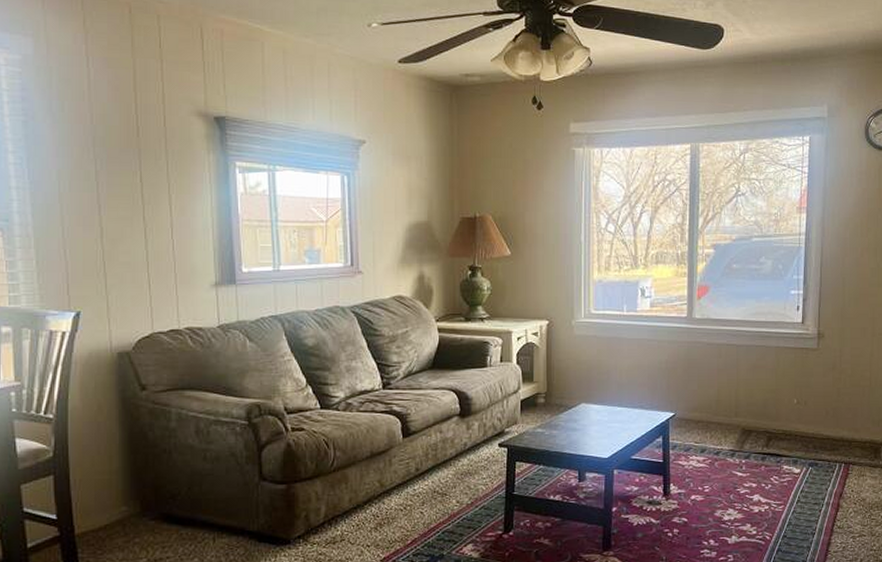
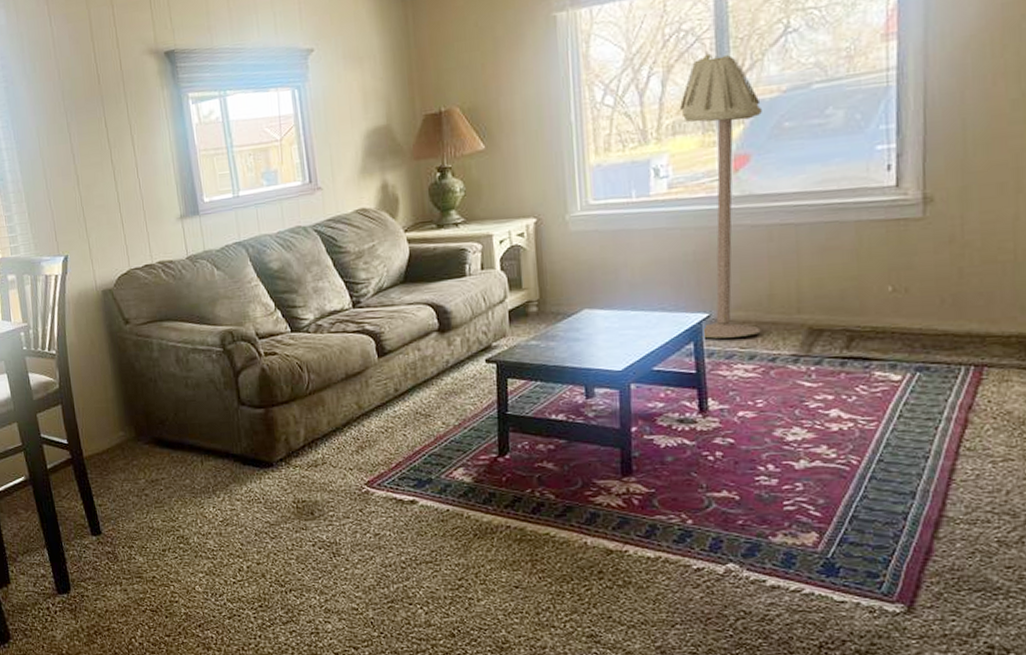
floor lamp: none [663,202,718,434] -> present [680,53,762,339]

